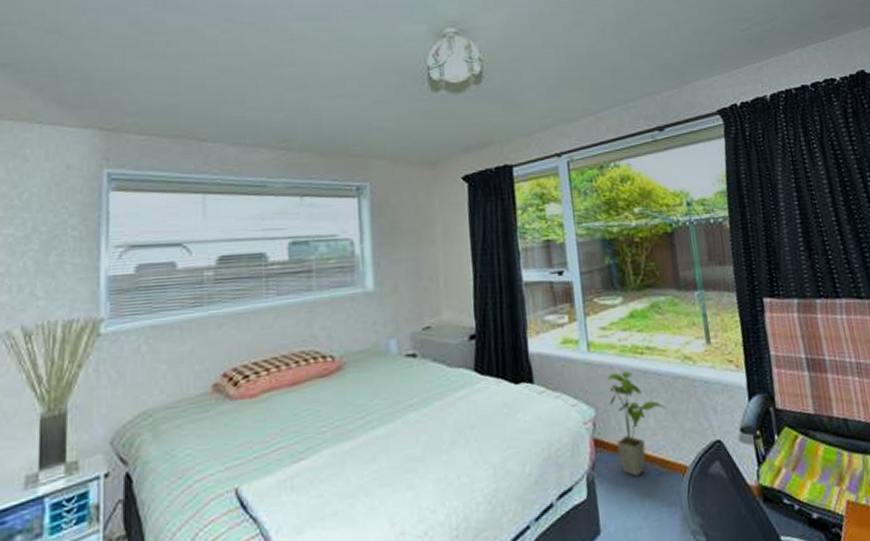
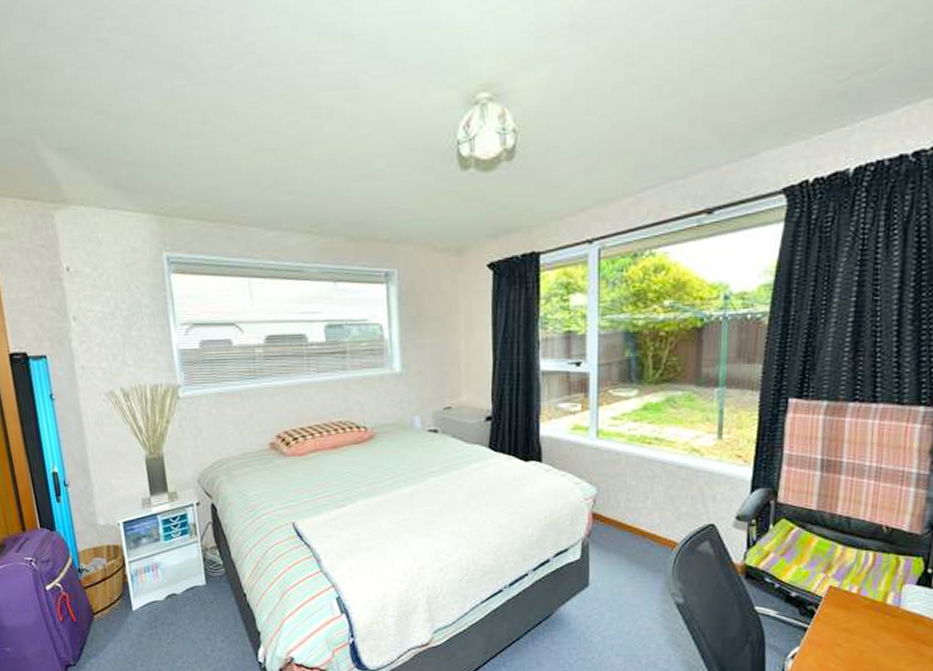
house plant: present [608,371,666,476] -> none [611,458,665,546]

